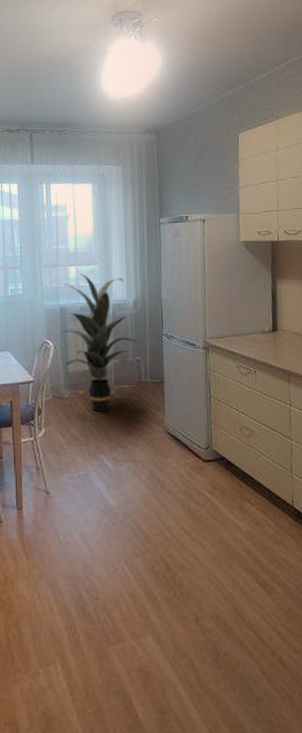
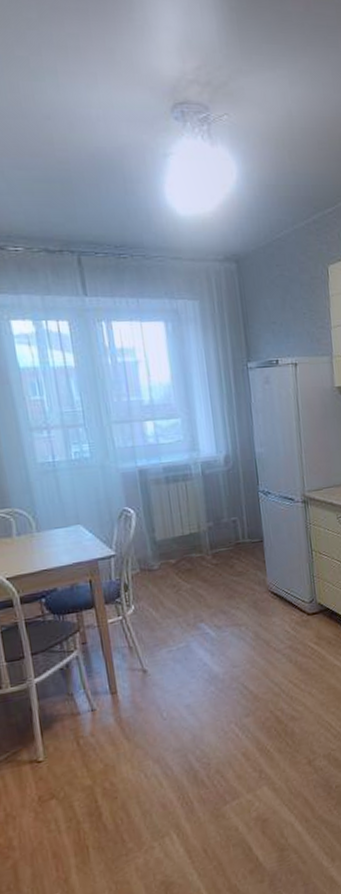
indoor plant: present [60,273,138,412] -> none [140,429,233,580]

